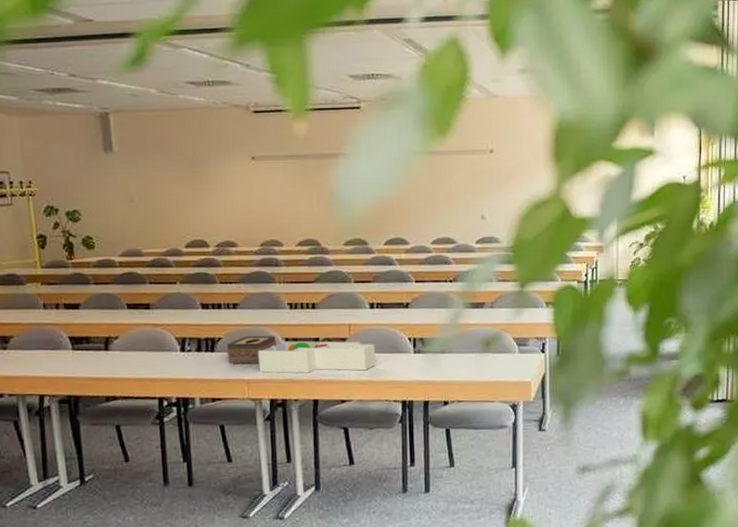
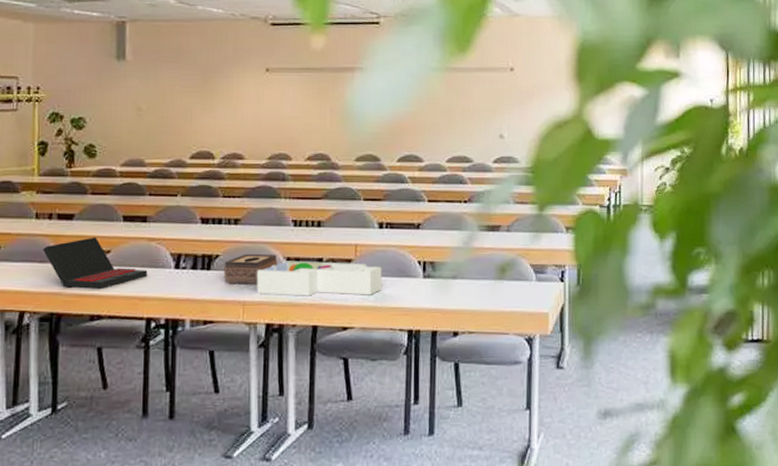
laptop: none [54,324,156,373] -> present [43,237,148,289]

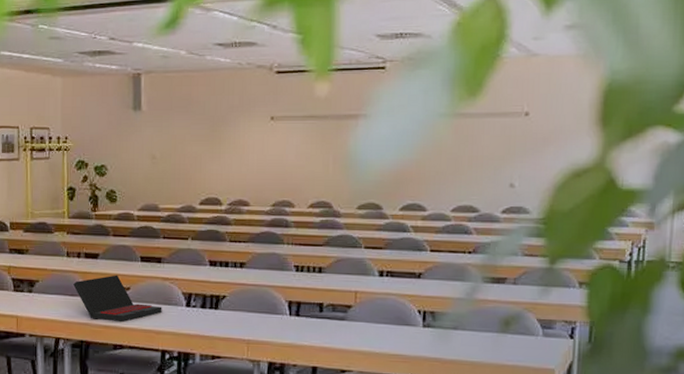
tissue box: present [223,253,278,284] -> none [230,295,280,325]
desk organizer: present [257,261,382,296] -> none [260,304,381,341]

